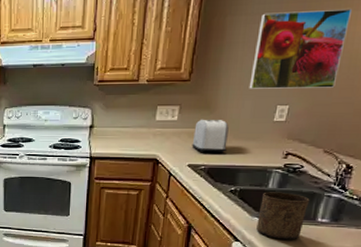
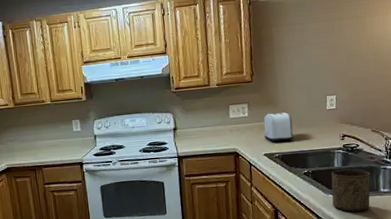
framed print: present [249,8,352,89] -> none [299,15,368,85]

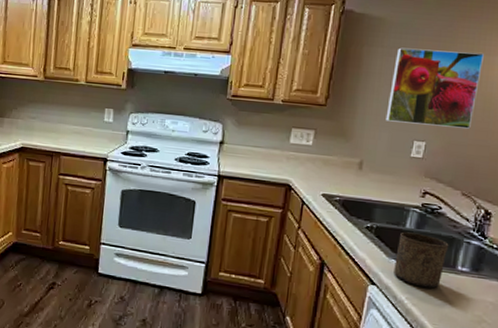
toaster: present [263,112,294,143] -> none [326,146,365,185]
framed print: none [299,15,368,85] -> present [385,47,484,129]

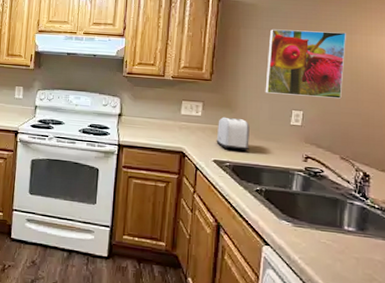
toaster: none [326,146,365,185] -> present [216,117,250,152]
cup: present [394,231,449,288] -> none [285,194,334,248]

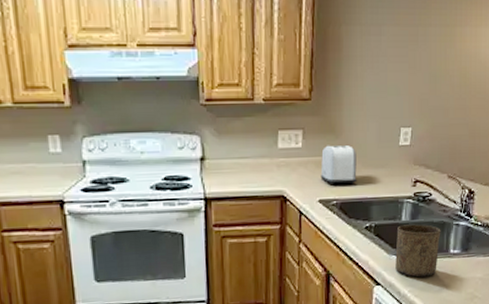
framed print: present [265,29,346,99] -> none [372,23,456,110]
cup: none [285,194,334,248] -> present [395,224,441,277]

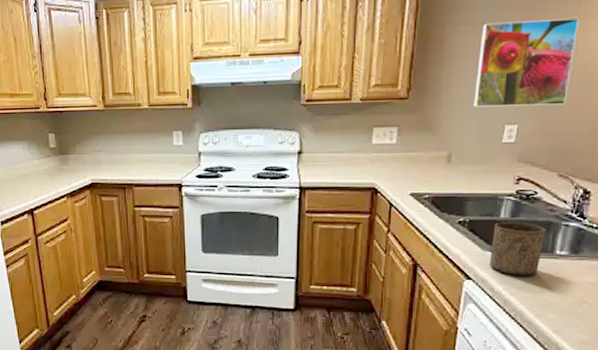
toaster: present [320,145,357,186] -> none [413,141,453,180]
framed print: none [372,23,456,110] -> present [473,17,579,107]

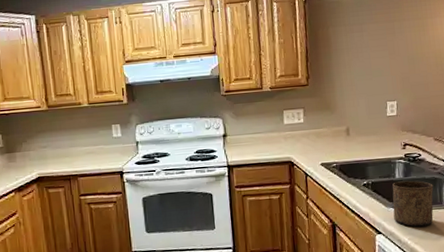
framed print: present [473,17,579,107] -> none [357,16,430,89]

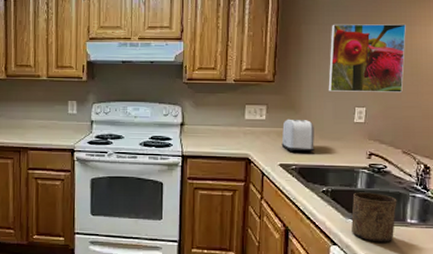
toaster: none [320,119,352,151] -> present [281,119,314,153]
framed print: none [357,16,430,89] -> present [328,23,406,92]

